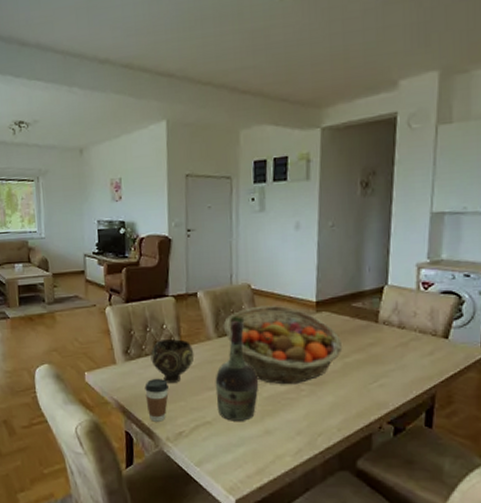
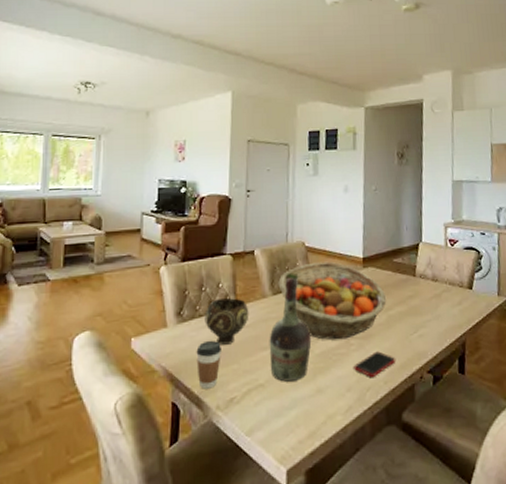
cell phone: none [304,398,352,423] -> present [354,351,396,377]

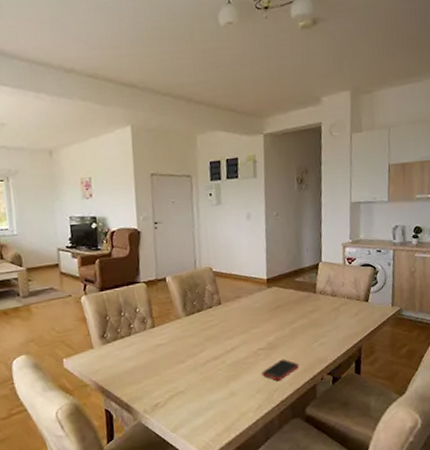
coffee cup: present [196,341,221,389] -> none [121,358,144,398]
bowl: present [204,298,249,345] -> none [126,320,166,361]
cognac bottle: present [269,278,312,382] -> none [185,300,223,388]
fruit basket: present [278,261,387,340] -> none [190,284,290,352]

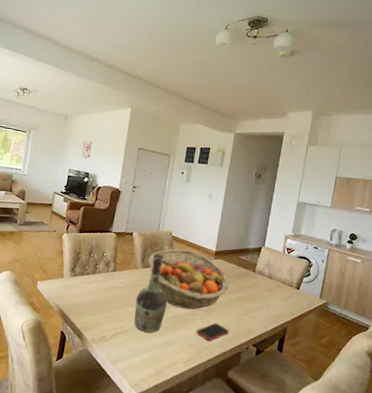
cognac bottle: none [185,300,223,388] -> present [134,257,168,333]
fruit basket: none [190,284,290,352] -> present [148,249,230,309]

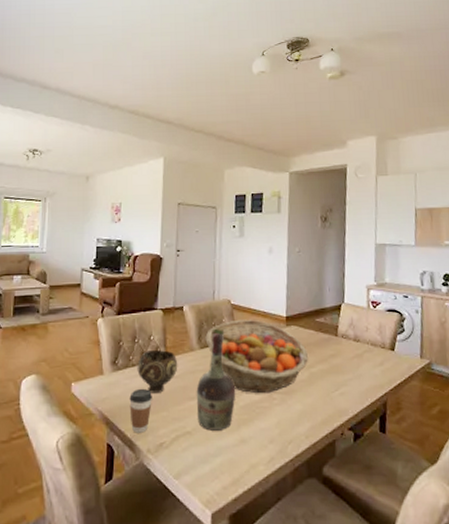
coffee cup: none [81,293,100,327] -> present [129,389,152,433]
bowl: none [90,264,124,298] -> present [137,350,178,393]
cell phone: present [196,323,230,341] -> none [276,406,318,431]

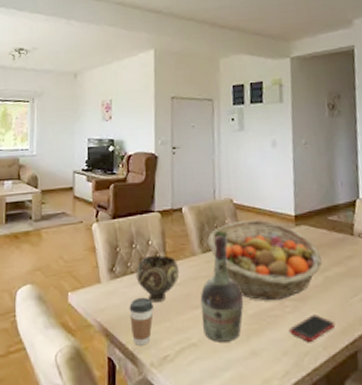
cell phone: none [276,406,318,431] -> present [289,314,336,342]

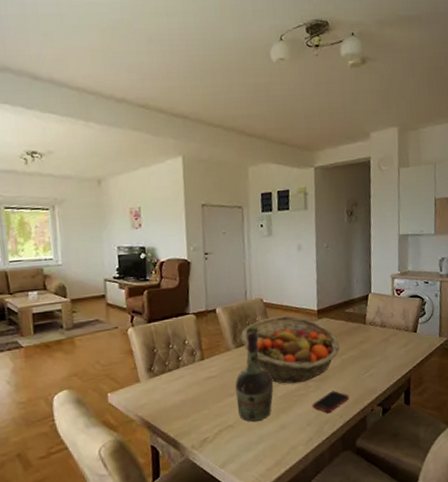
coffee cup: present [129,298,154,346] -> none [169,391,193,433]
bowl: present [136,255,180,302] -> none [174,352,216,395]

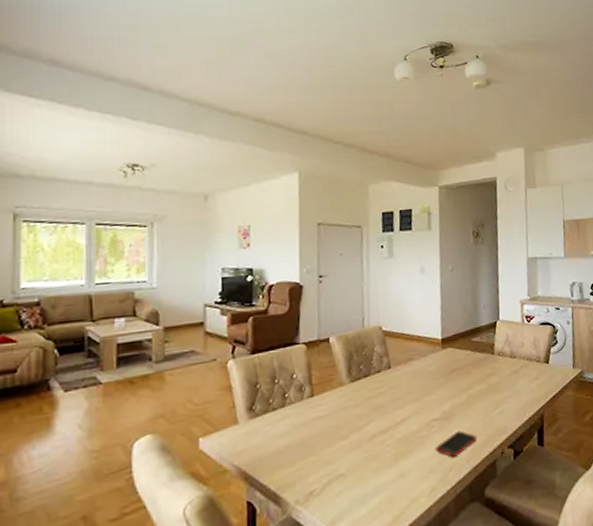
cognac bottle: present [235,331,274,422] -> none [348,363,392,470]
fruit basket: present [240,315,340,384] -> none [355,345,467,424]

